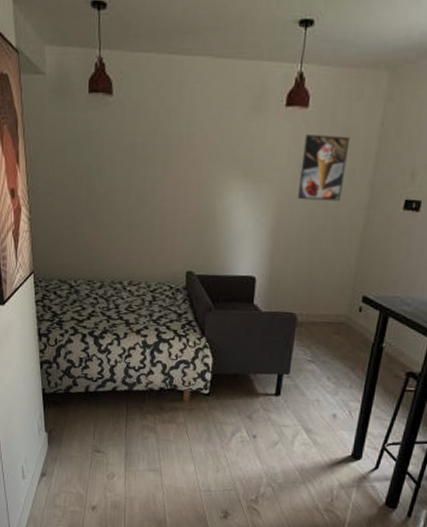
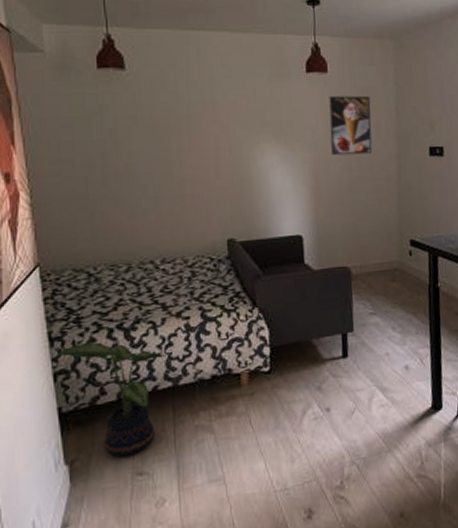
potted plant: none [43,341,125,437] -> present [56,341,166,458]

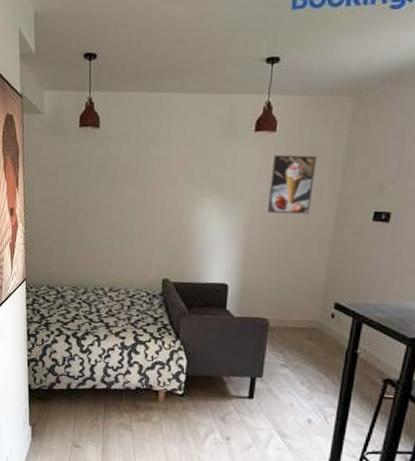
potted plant: present [56,341,166,458] -> none [31,341,104,432]

